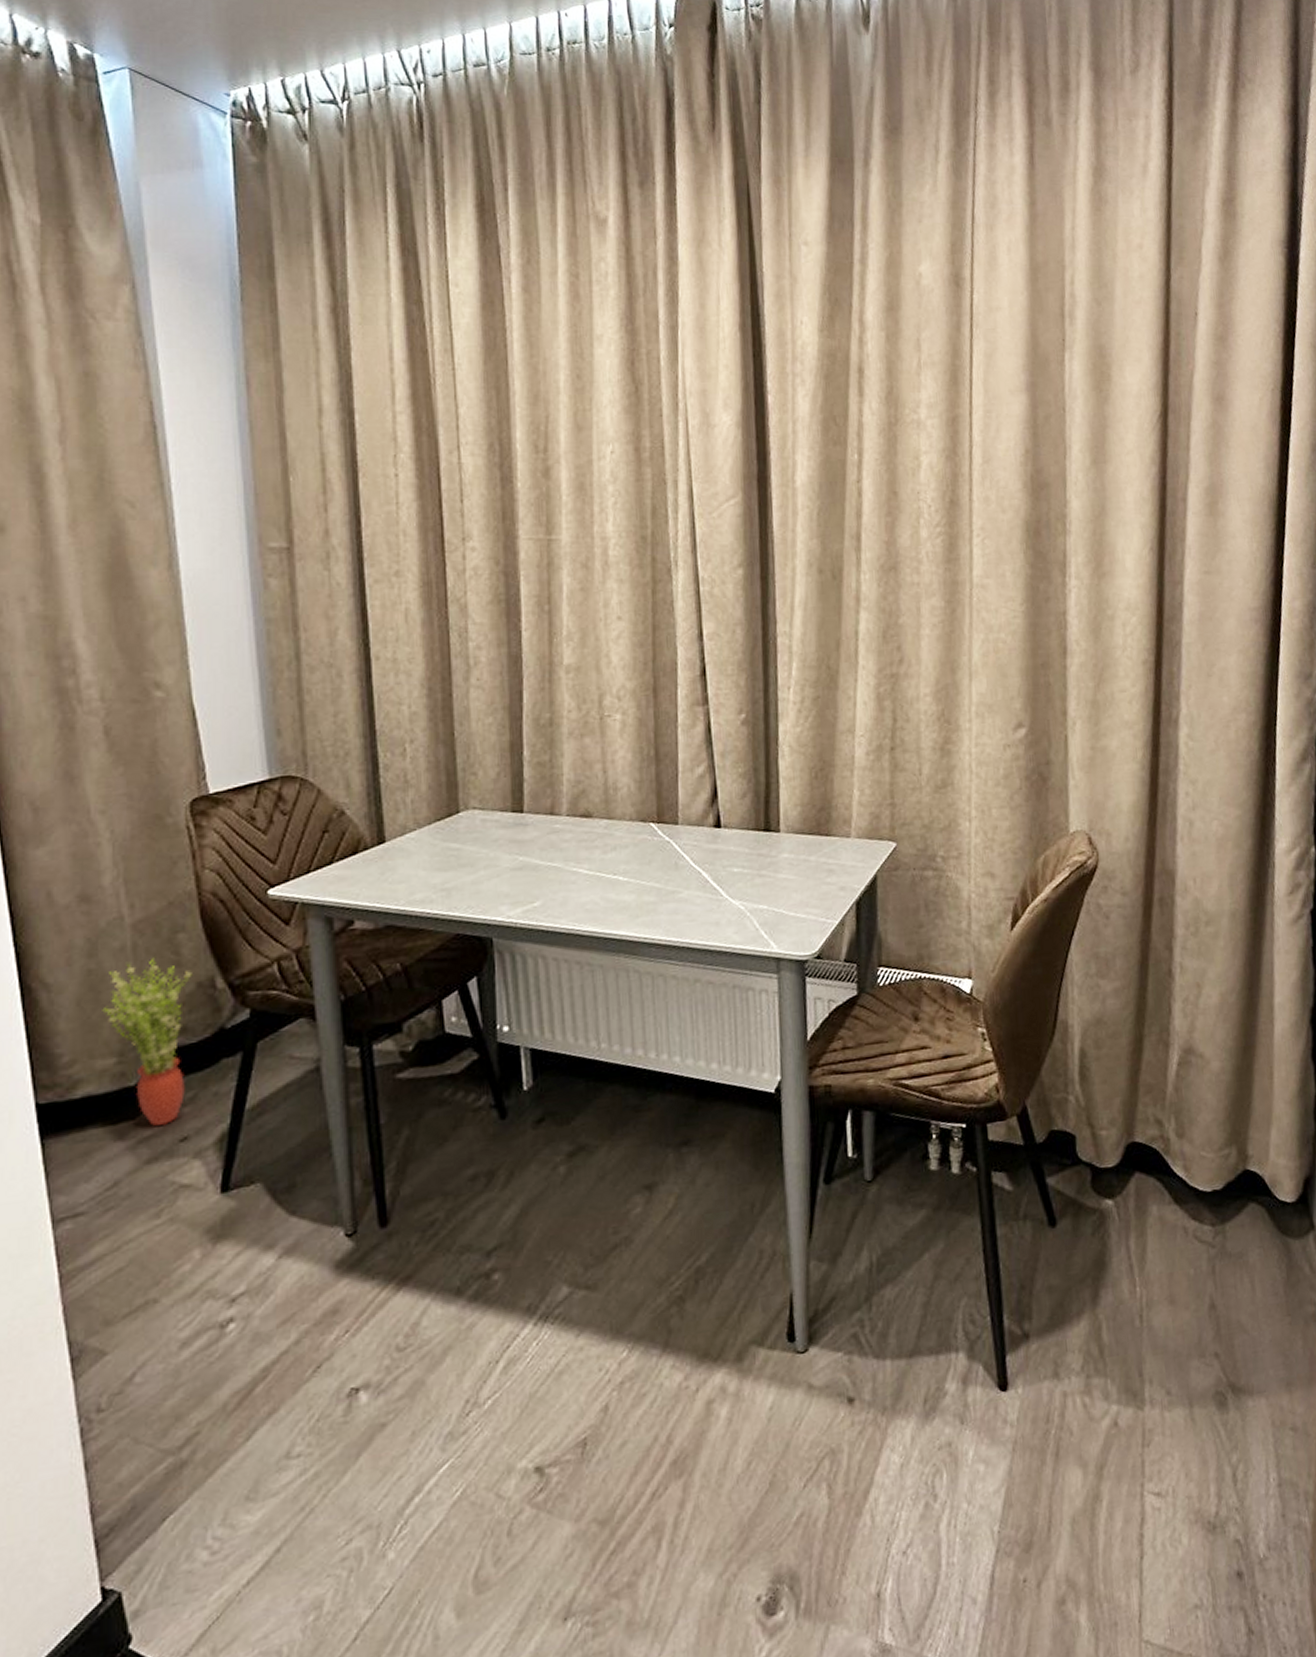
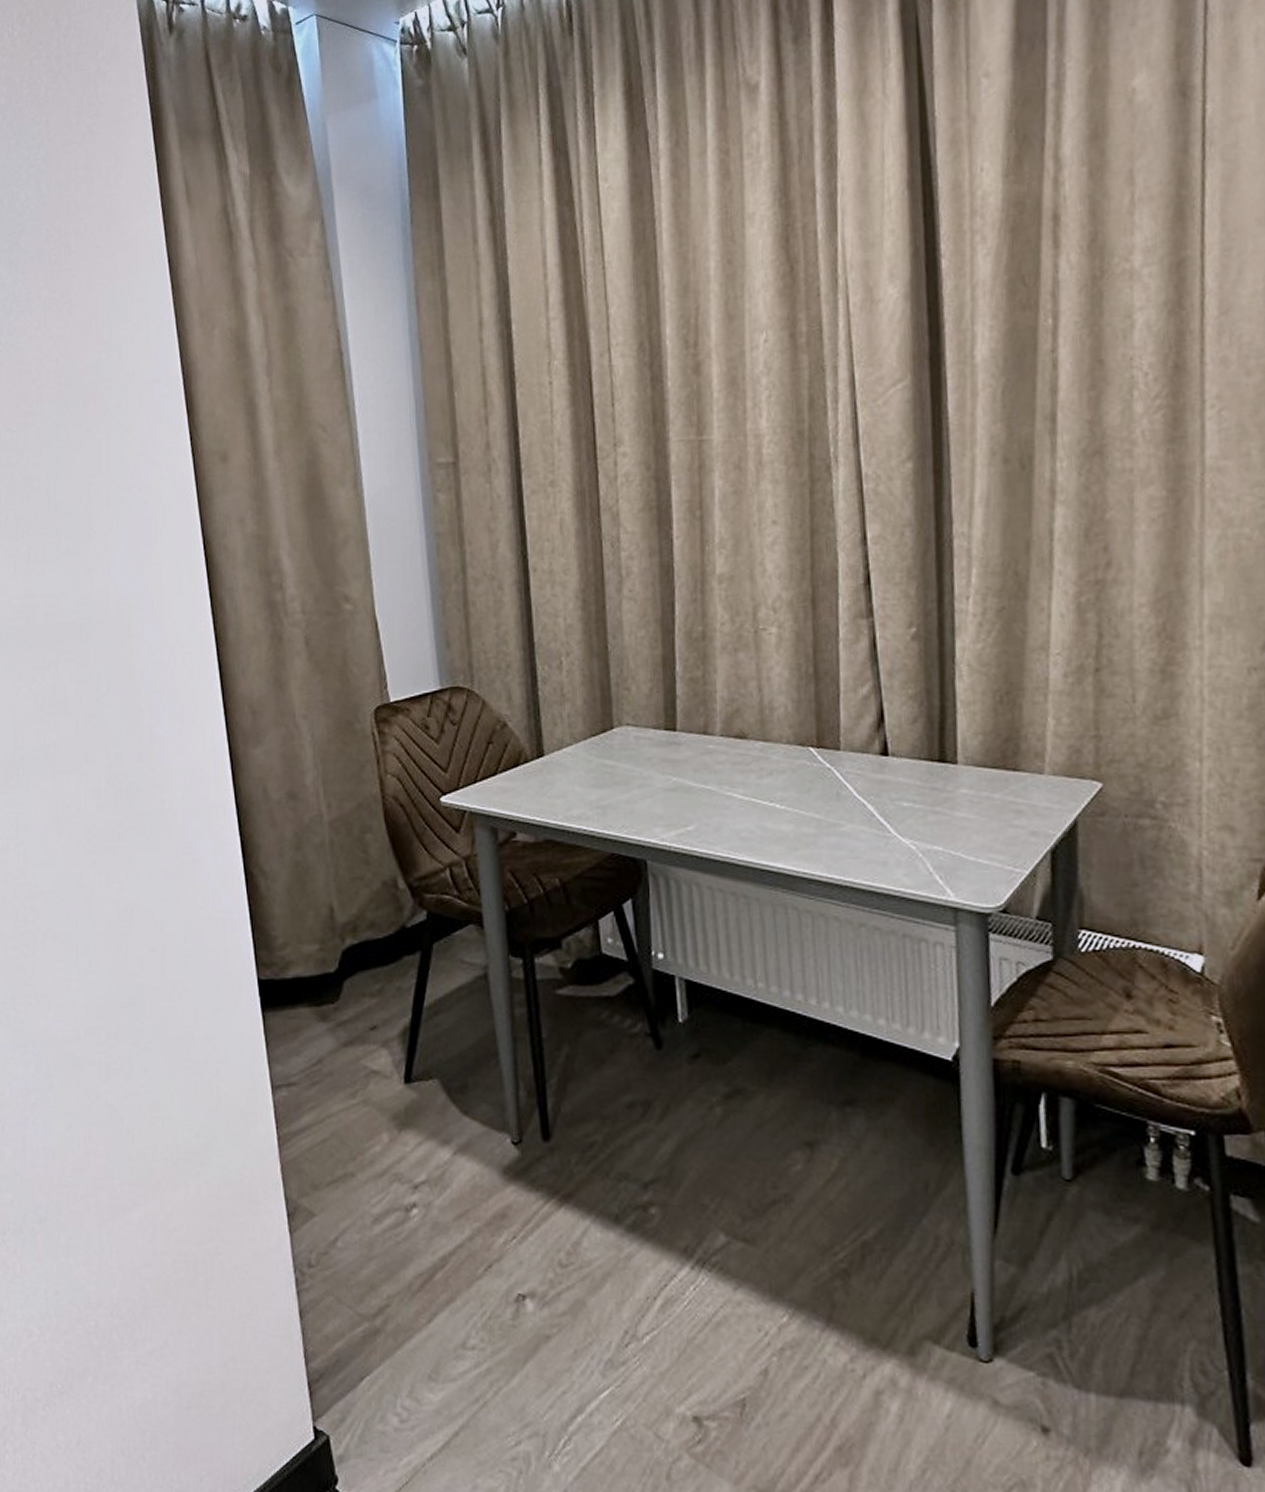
potted plant: present [102,957,192,1126] -> none [307,854,378,1013]

